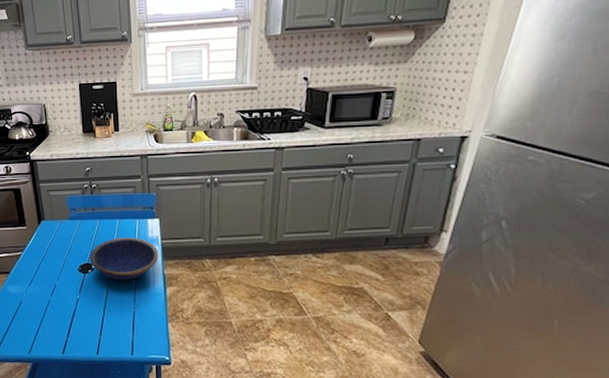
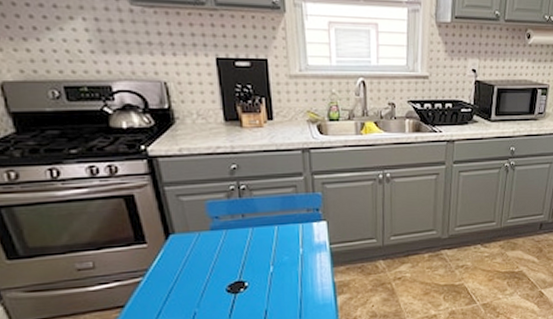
bowl: present [89,237,159,281] -> none [241,245,328,296]

